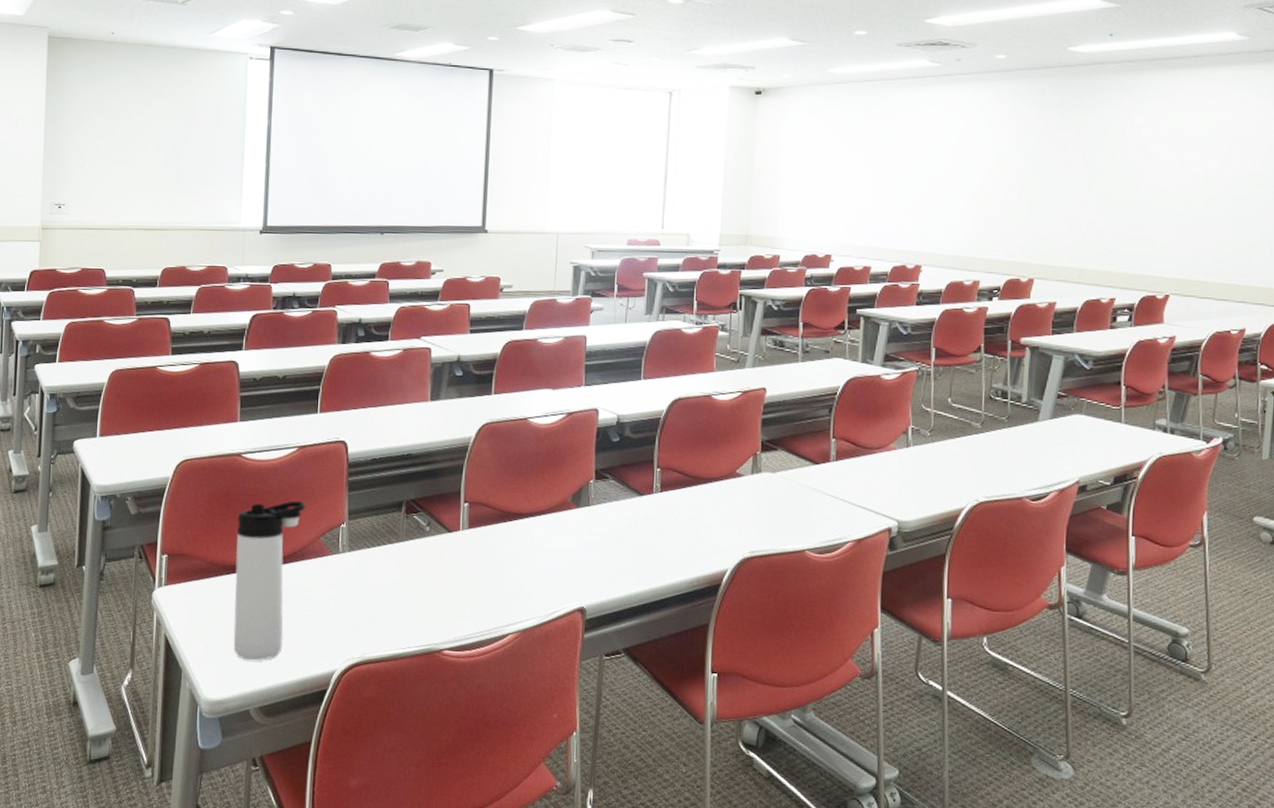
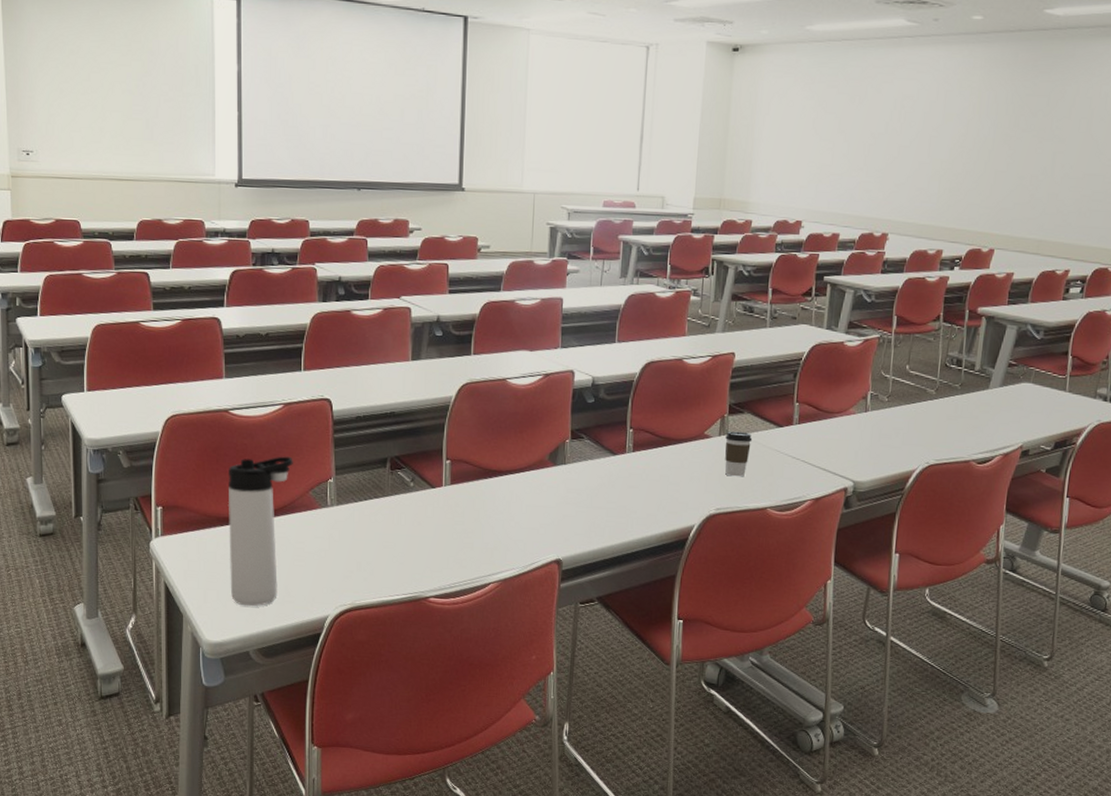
coffee cup: none [758,469,788,518] -> present [724,431,753,477]

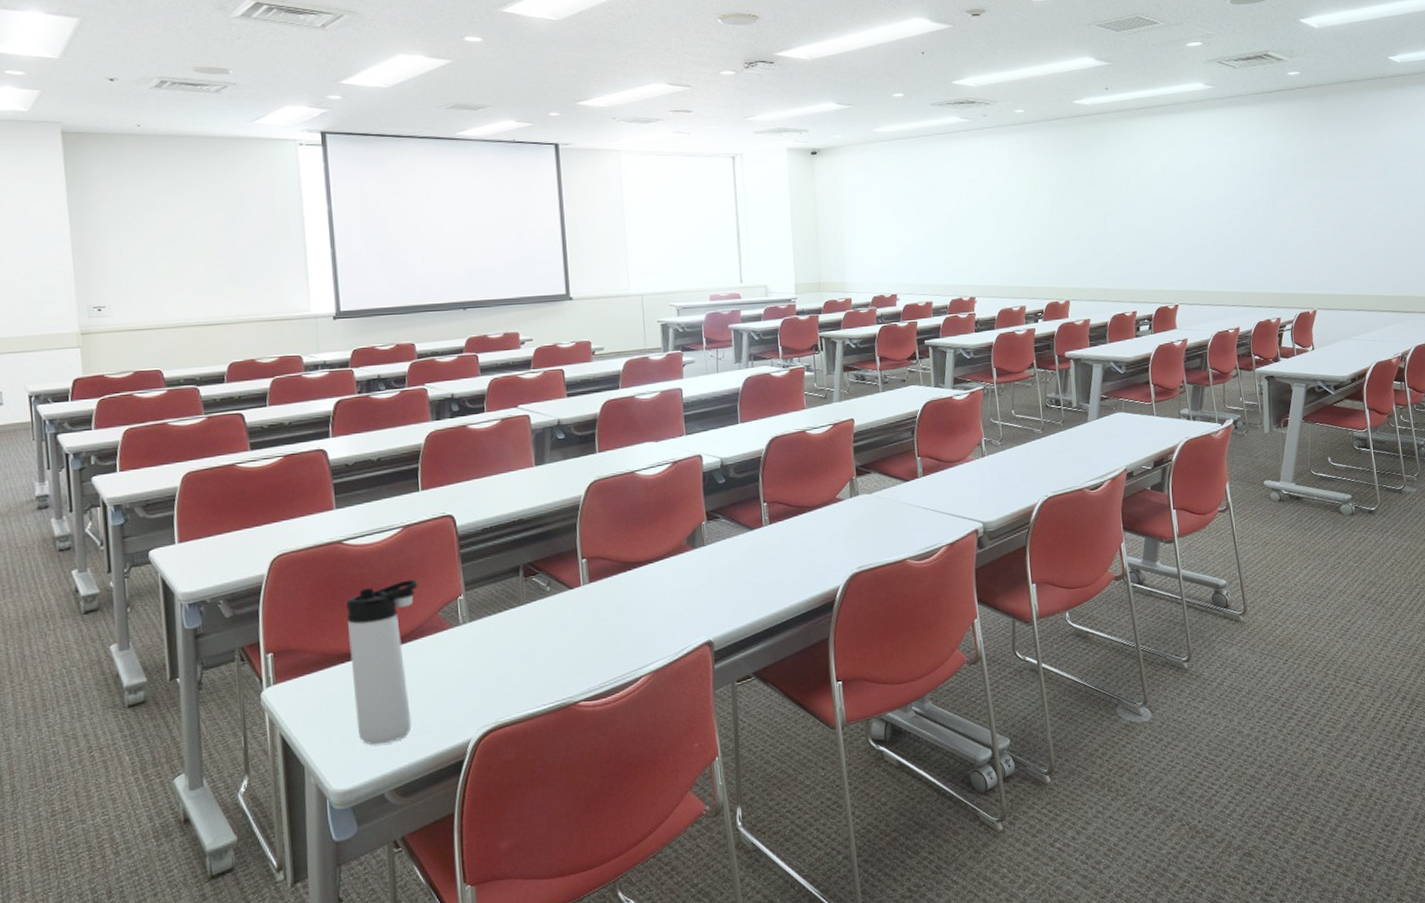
coffee cup: present [724,431,753,477] -> none [857,490,883,534]

